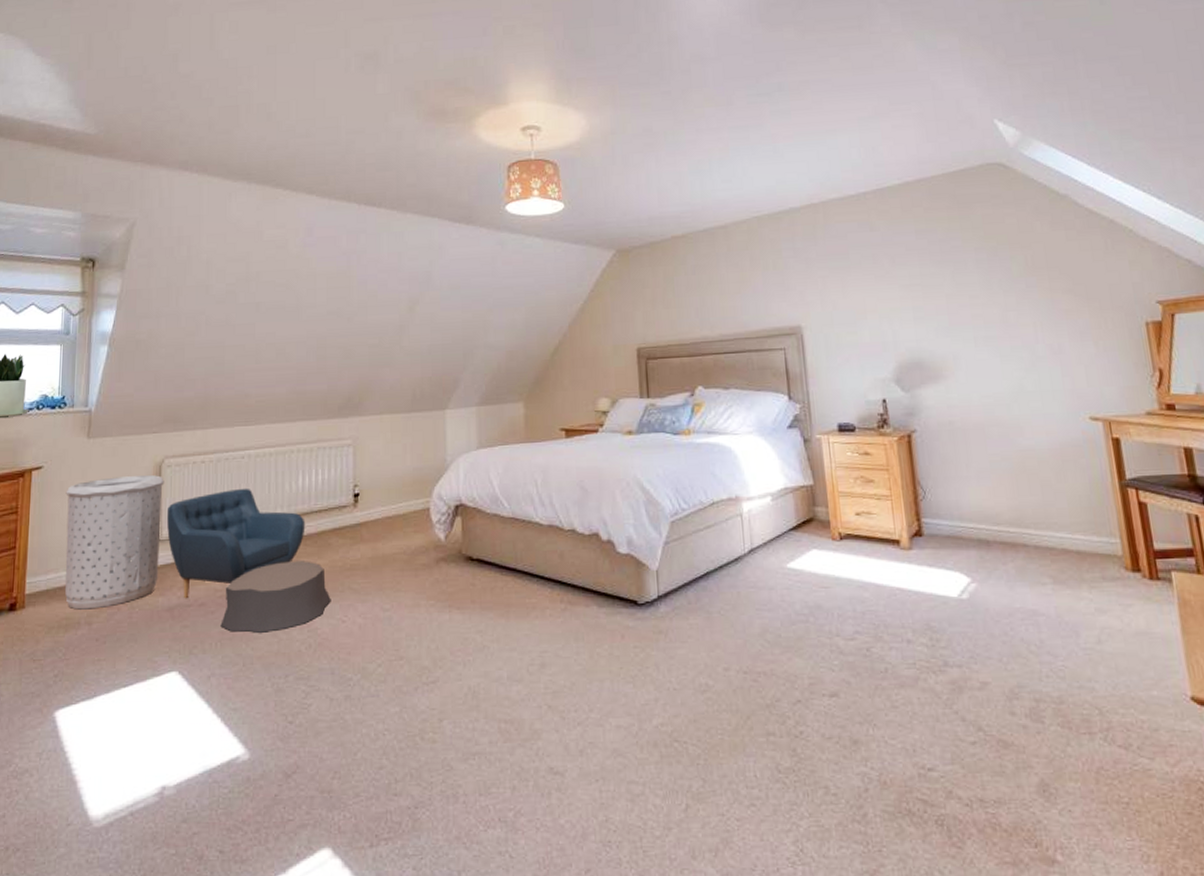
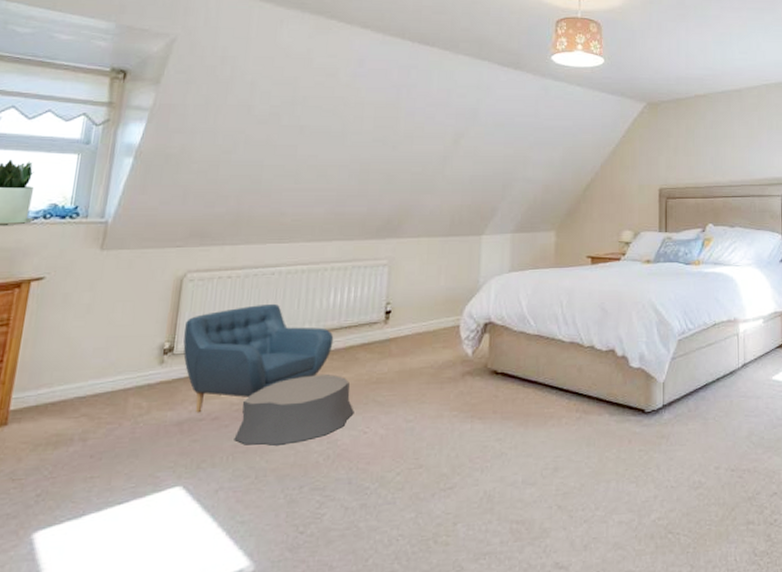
laundry basket: present [65,475,164,610] -> none [58,289,185,426]

